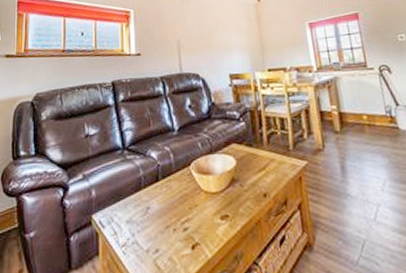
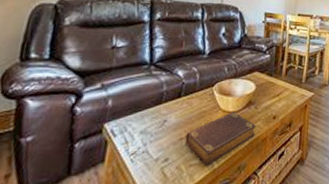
book: none [171,192,247,256] -> present [185,112,256,166]

